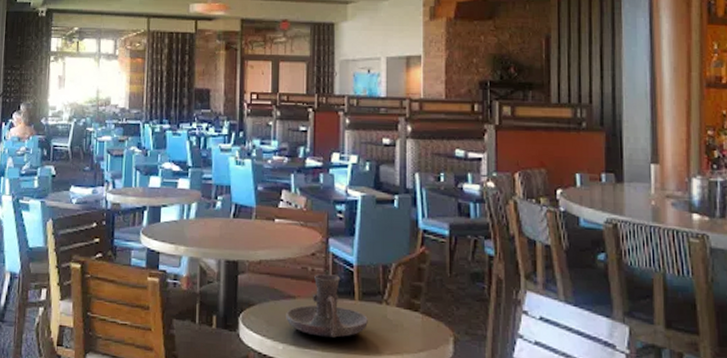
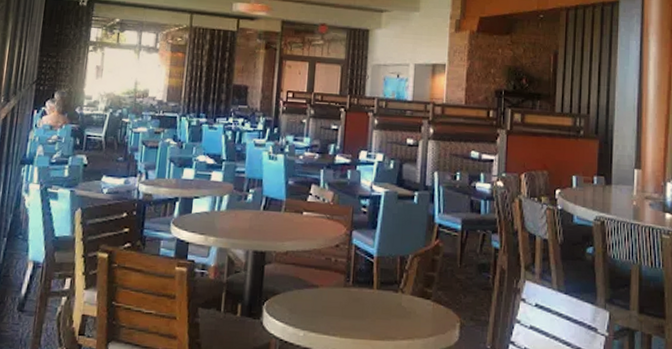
candle holder: present [286,274,368,338] -> none [308,264,384,325]

